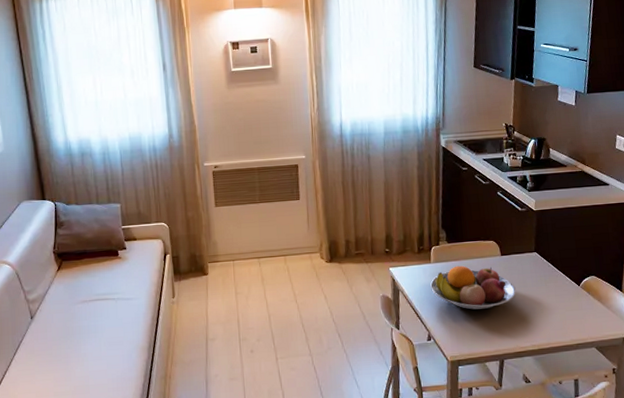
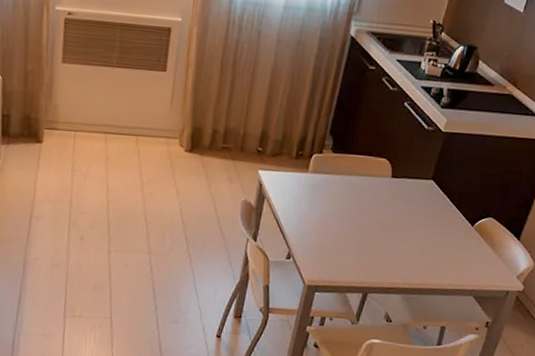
fruit bowl: present [430,265,516,310] -> none [302,180,400,235]

